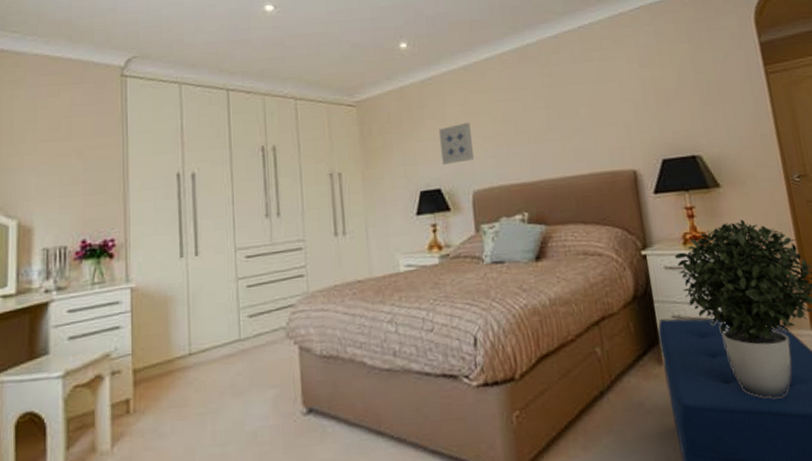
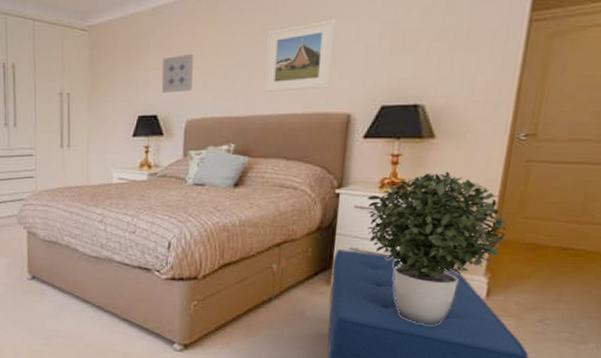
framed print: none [540,81,610,156] -> present [264,19,335,93]

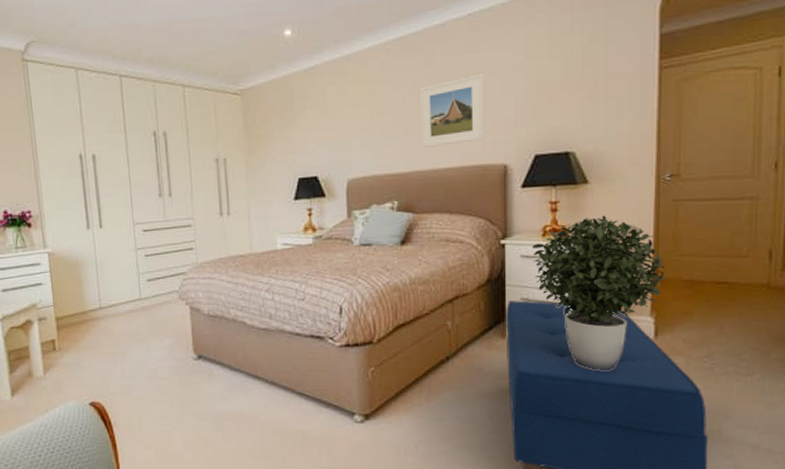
wall art: present [161,53,193,93] -> none [318,112,350,154]

